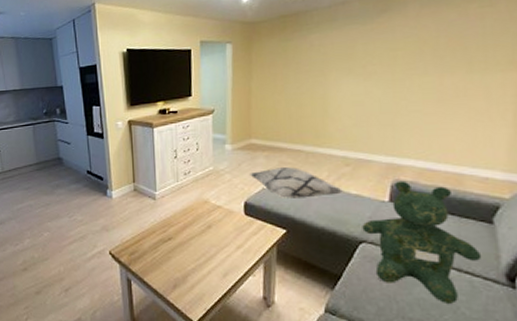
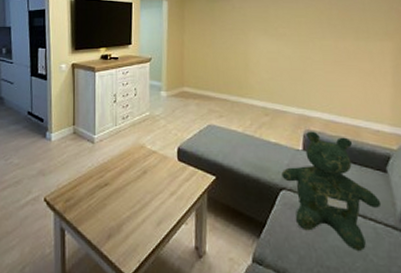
decorative pillow: present [250,167,344,198] -> none [182,115,265,145]

